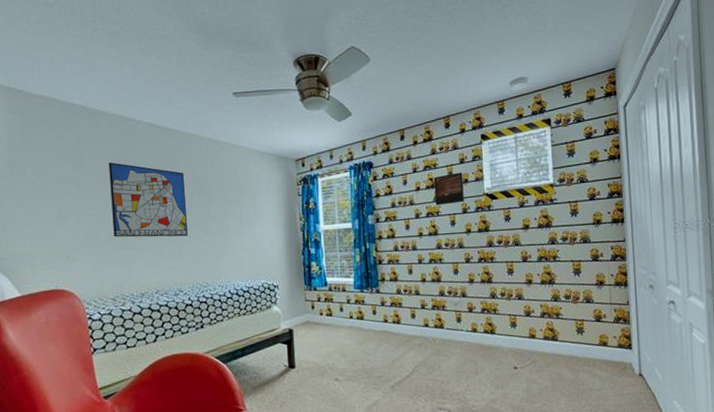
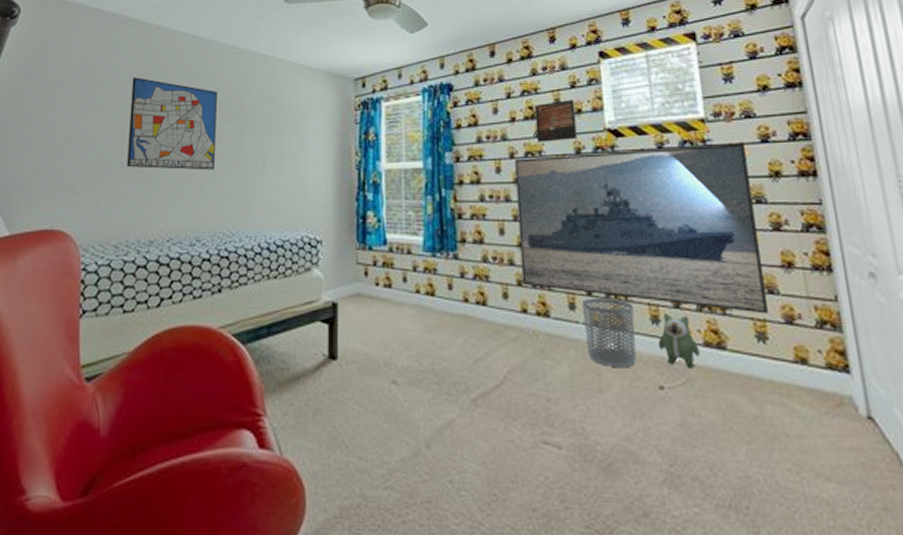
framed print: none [419,201,586,316] -> present [515,143,769,314]
waste bin: none [465,313,501,358] -> present [581,297,637,368]
plush toy: none [514,320,541,354] -> present [657,312,700,369]

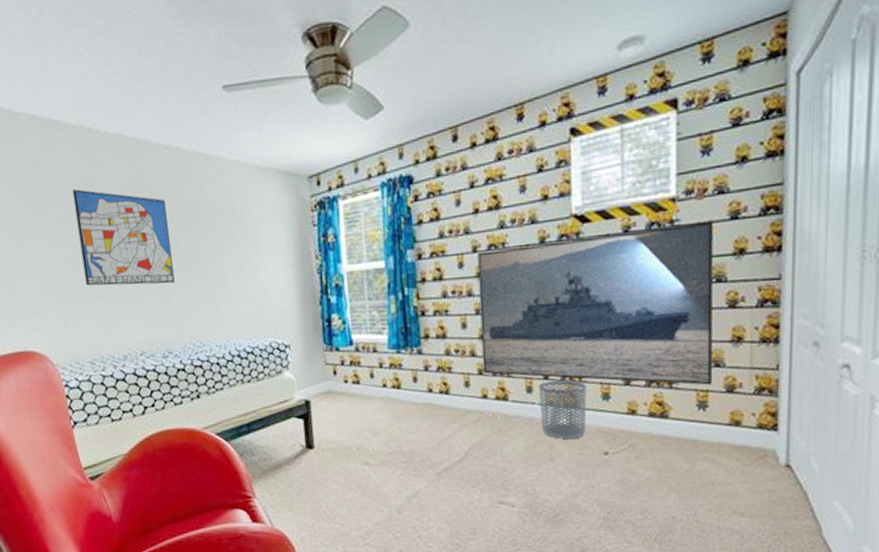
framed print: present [534,99,577,143] -> none [499,185,542,234]
plush toy: present [657,312,700,369] -> none [606,389,644,436]

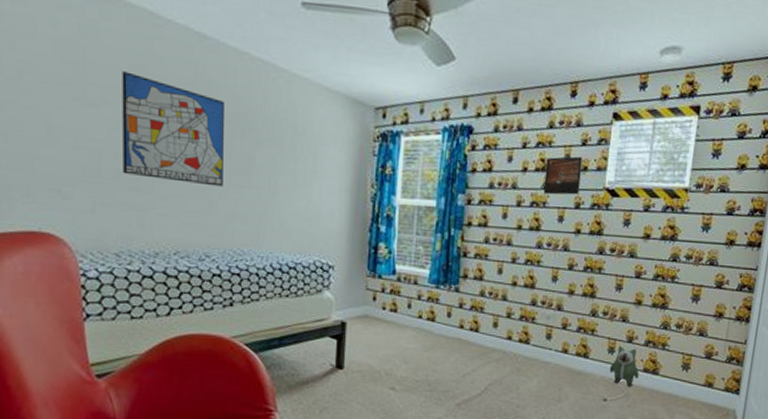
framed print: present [477,222,713,385] -> none [511,207,714,350]
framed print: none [499,185,542,234] -> present [543,156,583,195]
waste bin: present [538,380,587,440] -> none [555,331,597,385]
plush toy: none [606,389,644,436] -> present [609,345,639,387]

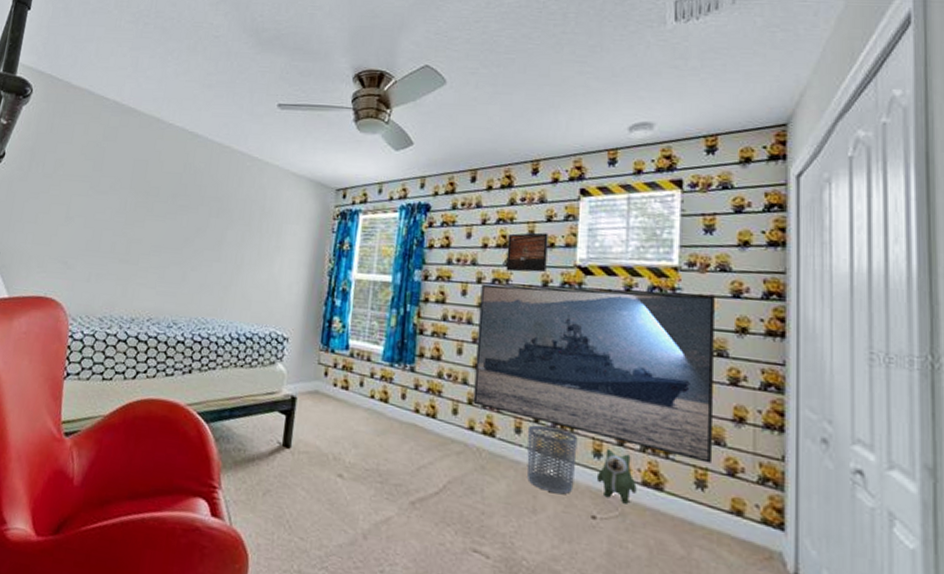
wall art: present [122,71,224,187] -> none [117,165,206,260]
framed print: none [511,207,714,350] -> present [473,284,715,463]
waste bin: none [555,331,597,385] -> present [527,425,578,494]

